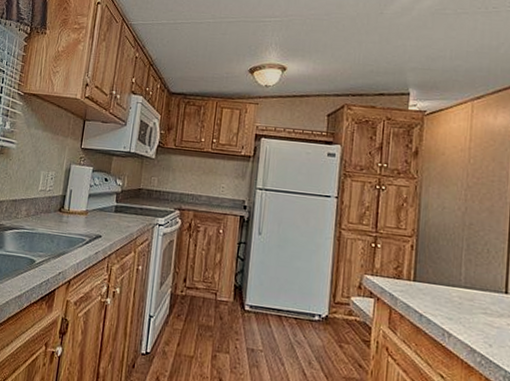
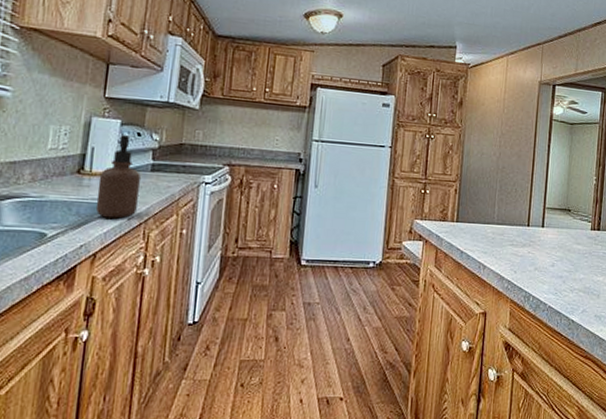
soap dispenser: none [71,180,106,252] -> present [95,135,141,219]

